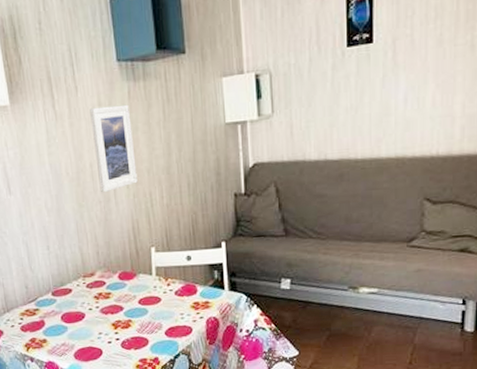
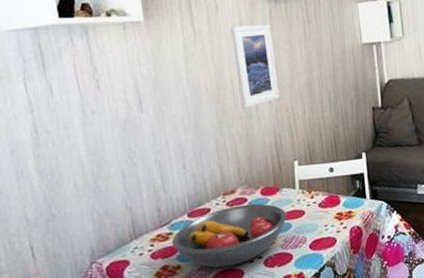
fruit bowl: none [38,287,144,345] -> present [172,203,287,268]

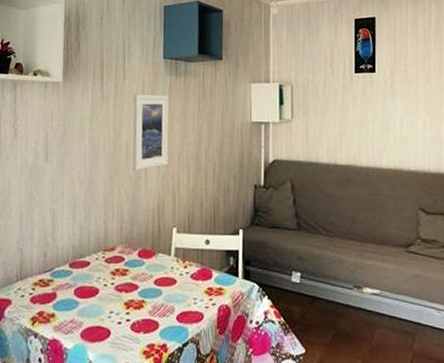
fruit bowl: present [172,203,287,268] -> none [51,263,159,324]

